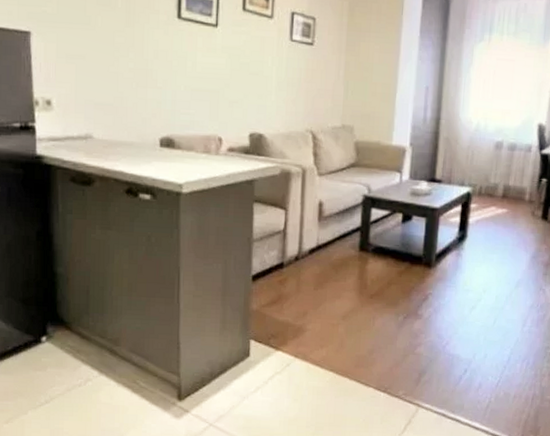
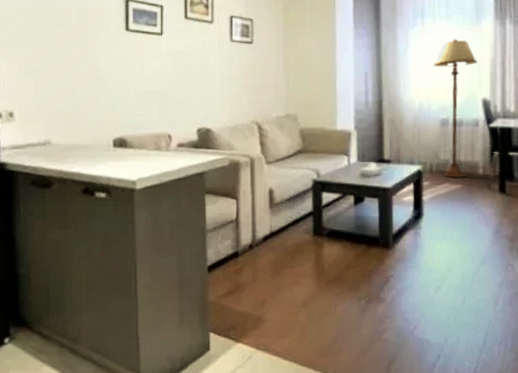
floor lamp: none [491,58,539,202] -> present [434,38,477,177]

